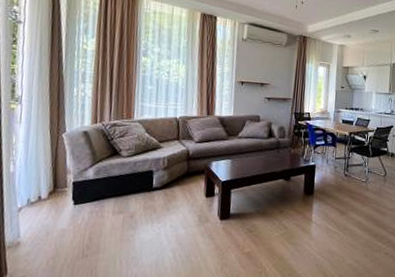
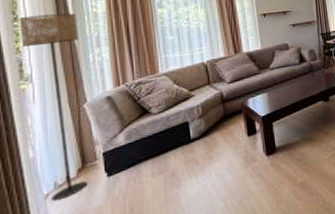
floor lamp: none [16,40,68,216] -> present [19,13,88,201]

